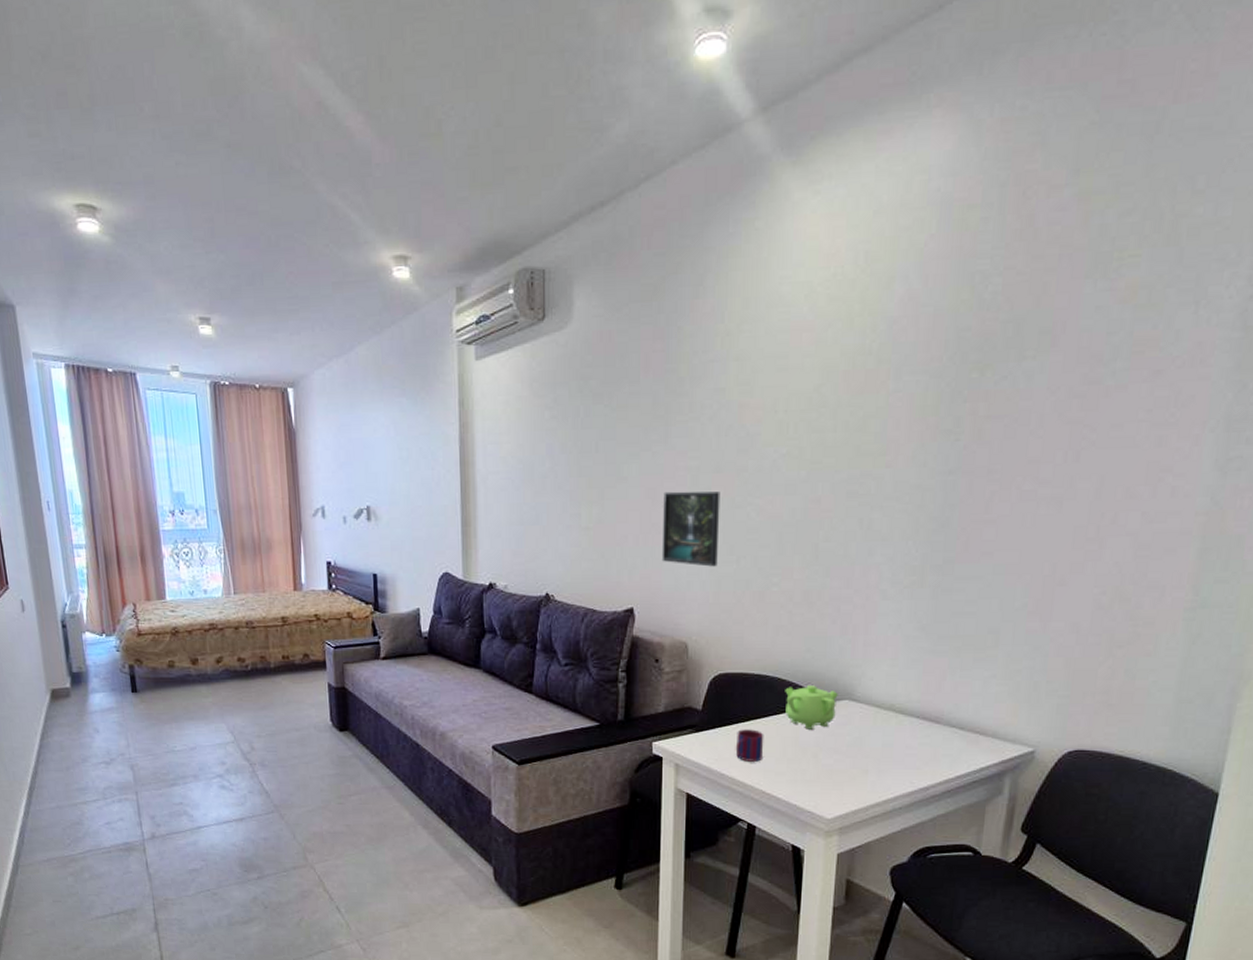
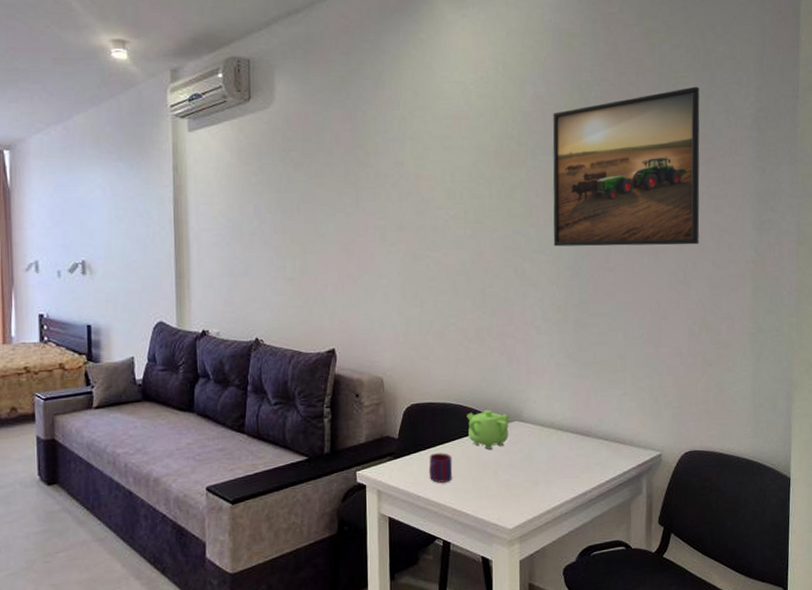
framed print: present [661,491,720,567] -> none [357,246,405,311]
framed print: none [914,269,1156,492] -> present [552,86,700,247]

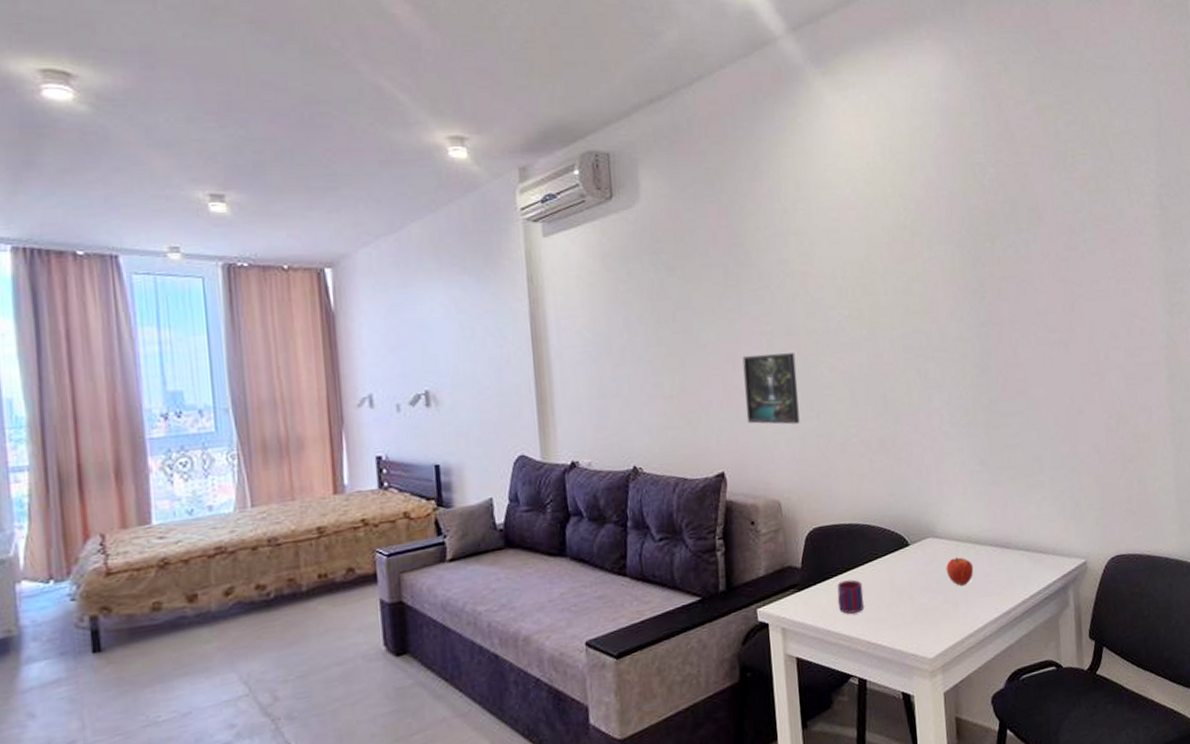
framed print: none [357,246,405,311] -> present [742,353,800,425]
teapot: present [467,410,510,450] -> none [875,527,923,572]
fruit: none [529,441,555,466] -> present [946,557,974,586]
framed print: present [552,86,700,247] -> none [947,164,1110,343]

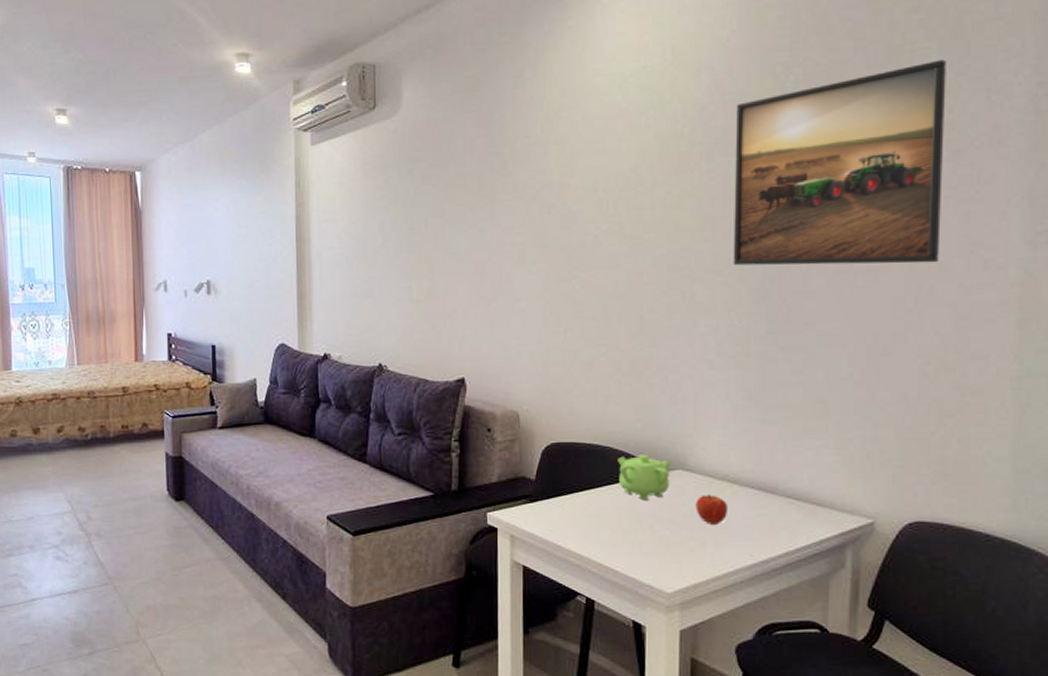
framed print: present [742,353,800,425] -> none [490,265,546,338]
mug: present [837,579,864,614] -> none [570,500,599,533]
teapot: none [875,527,923,572] -> present [617,455,671,500]
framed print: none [947,164,1110,343] -> present [733,59,946,266]

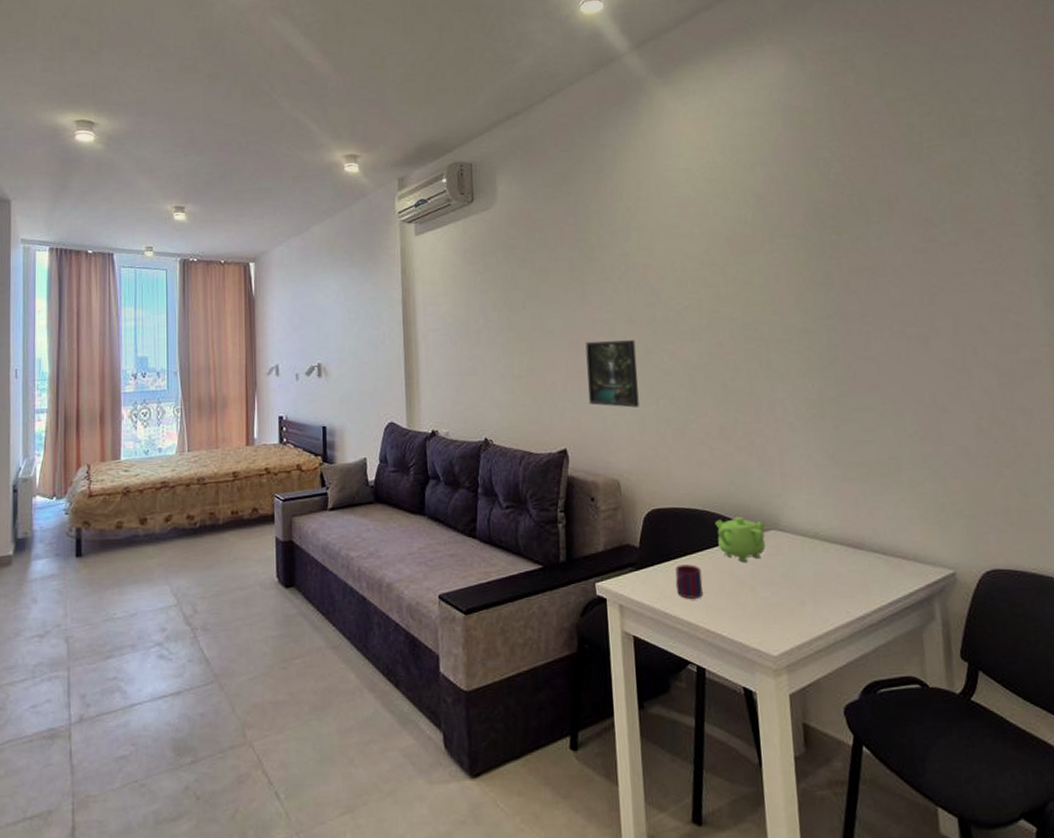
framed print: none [490,265,546,338] -> present [585,340,639,408]
mug: none [570,500,599,533] -> present [675,564,703,599]
fruit: present [695,495,729,524] -> none [791,553,822,583]
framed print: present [733,59,946,266] -> none [789,154,977,335]

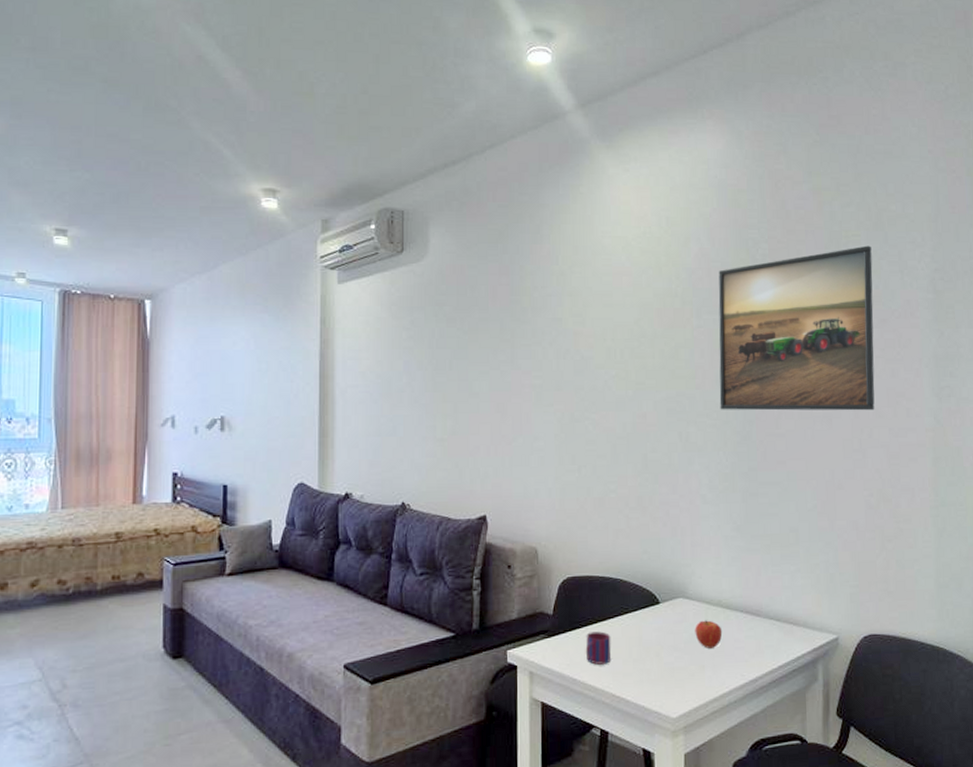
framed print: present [585,340,639,408] -> none [511,406,562,475]
teapot: present [715,517,766,562] -> none [627,585,673,629]
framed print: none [789,154,977,335] -> present [718,245,875,411]
fruit: none [791,553,822,583] -> present [695,620,723,649]

